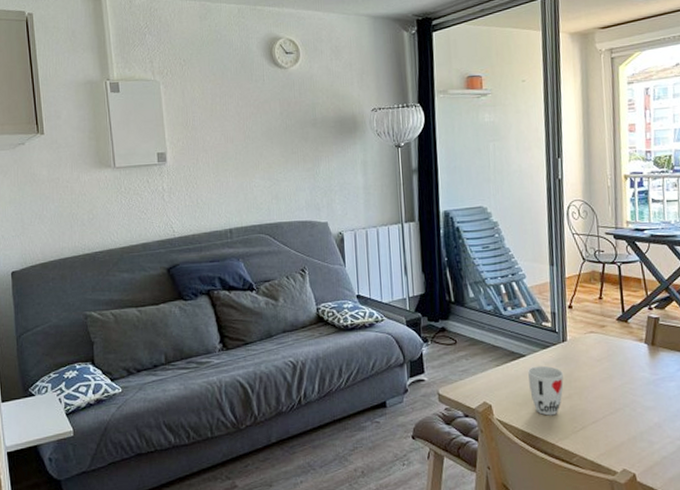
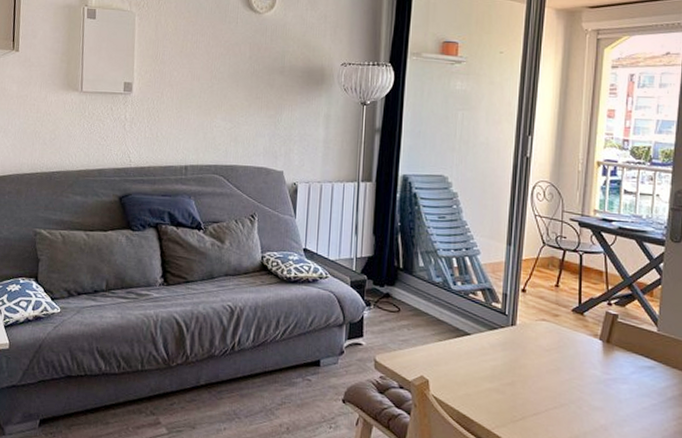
cup: present [528,365,564,416] -> none [471,346,509,401]

